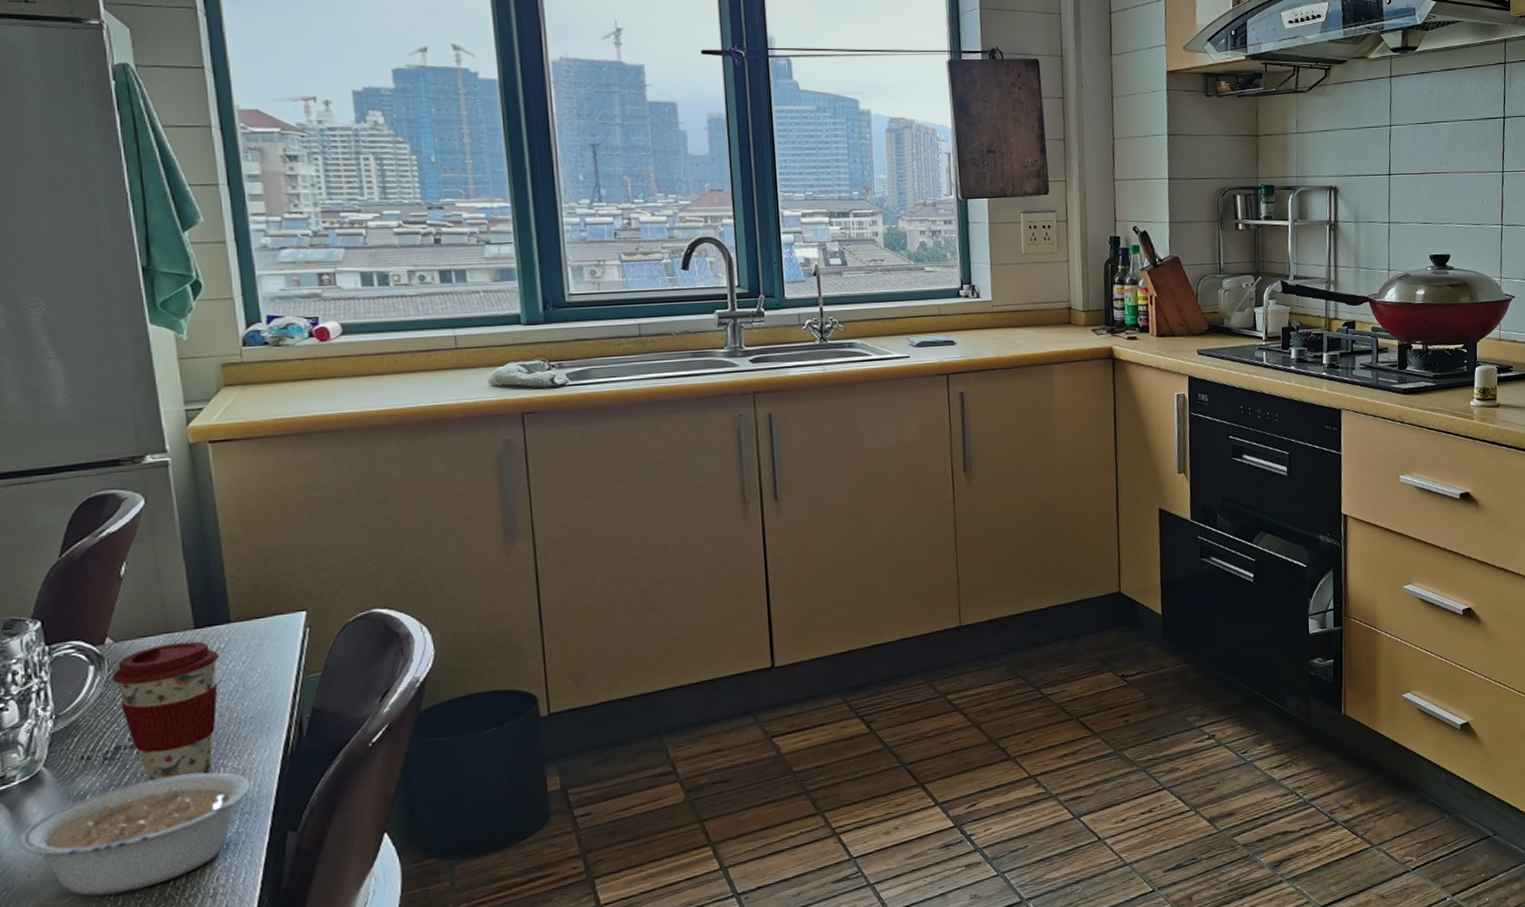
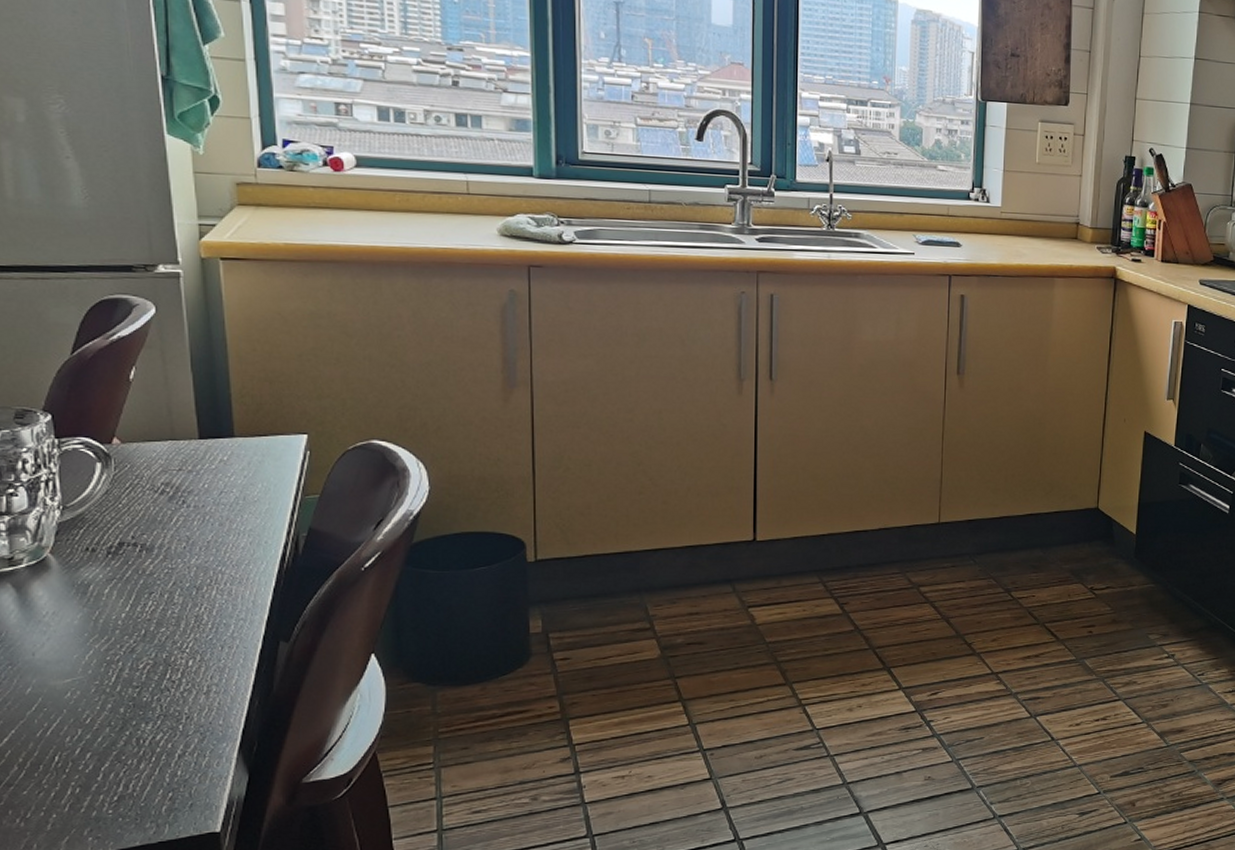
legume: present [19,772,261,896] -> none [24,576,256,681]
coffee cup: present [111,641,219,782] -> none [118,450,222,579]

